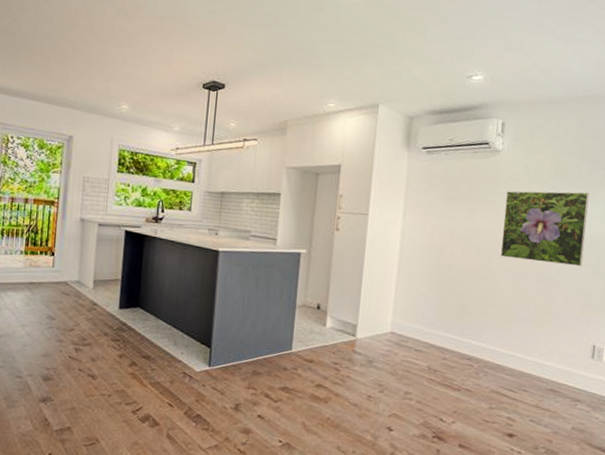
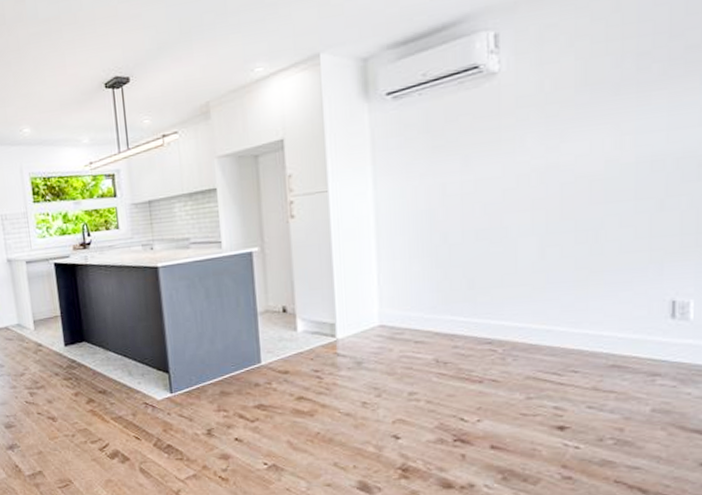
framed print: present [500,191,589,267] -> none [514,98,642,209]

